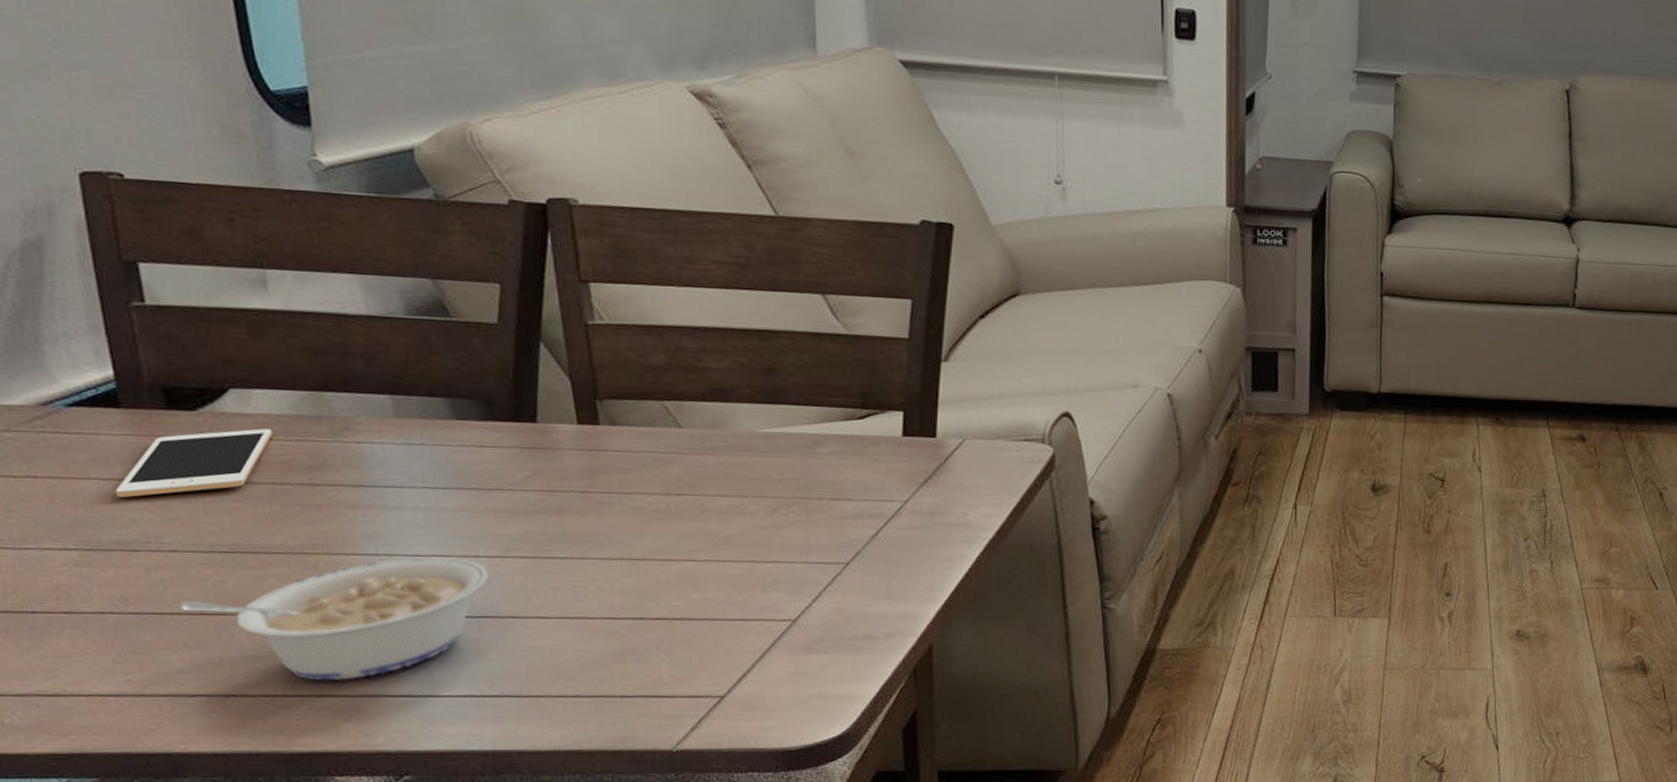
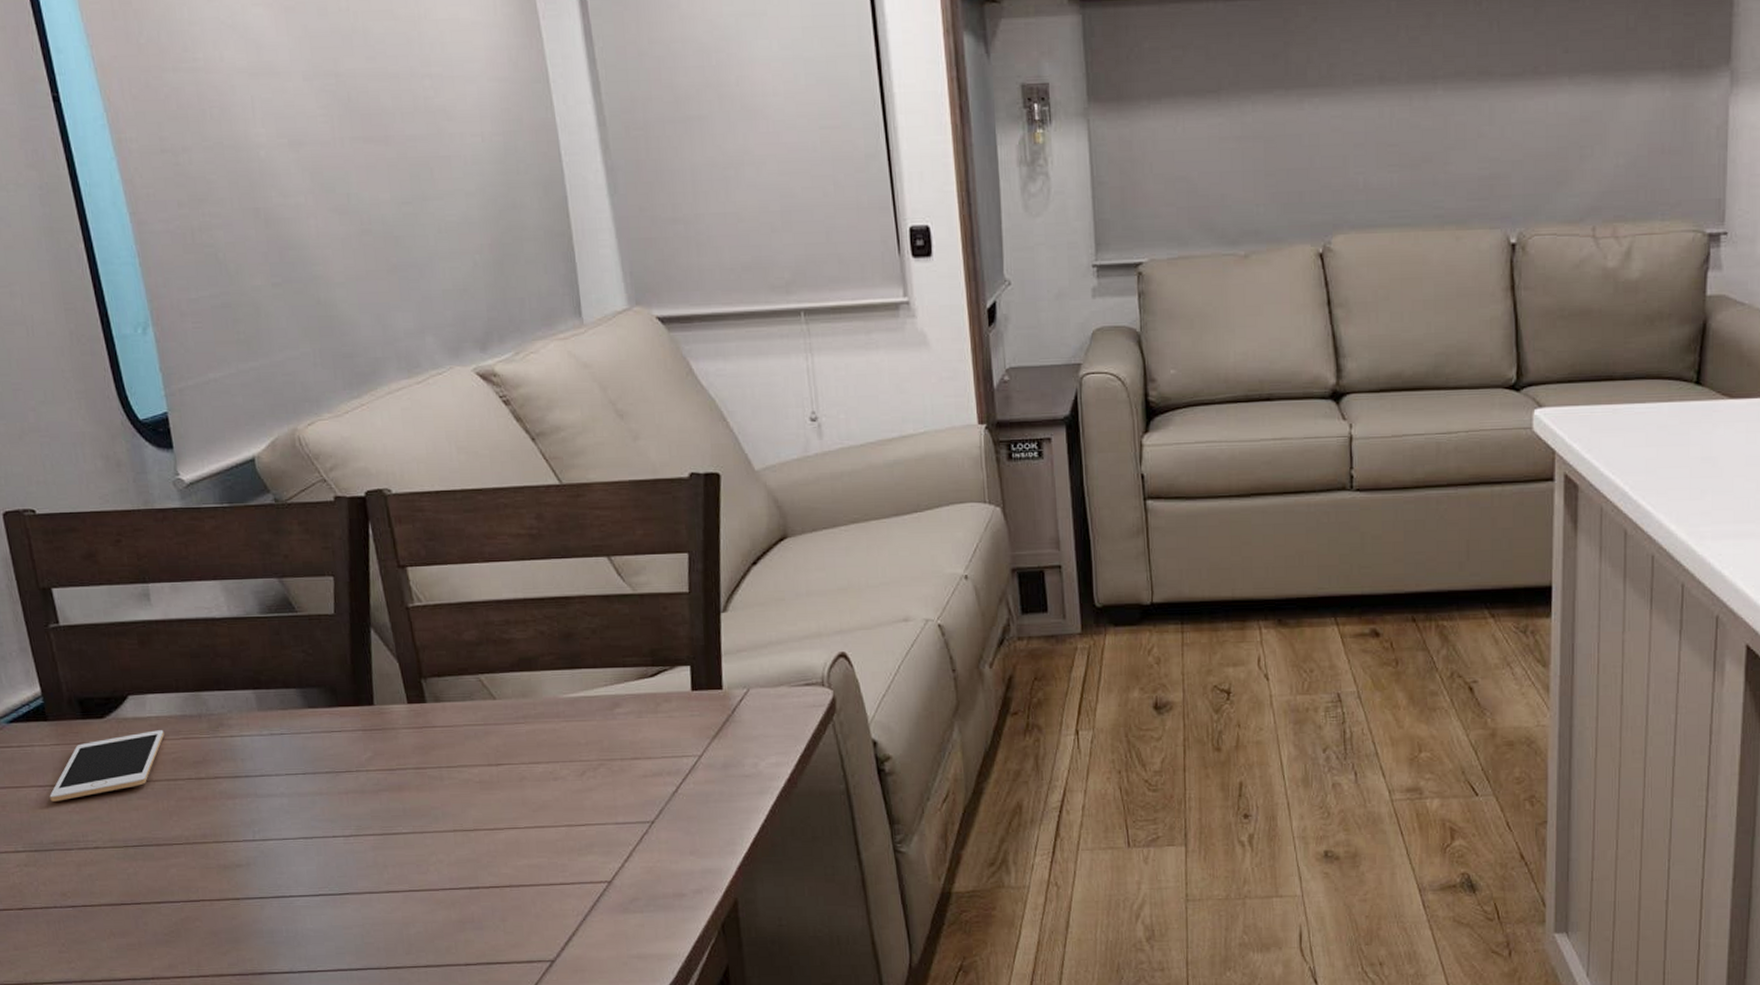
legume: present [179,557,489,681] -> none [105,839,346,961]

